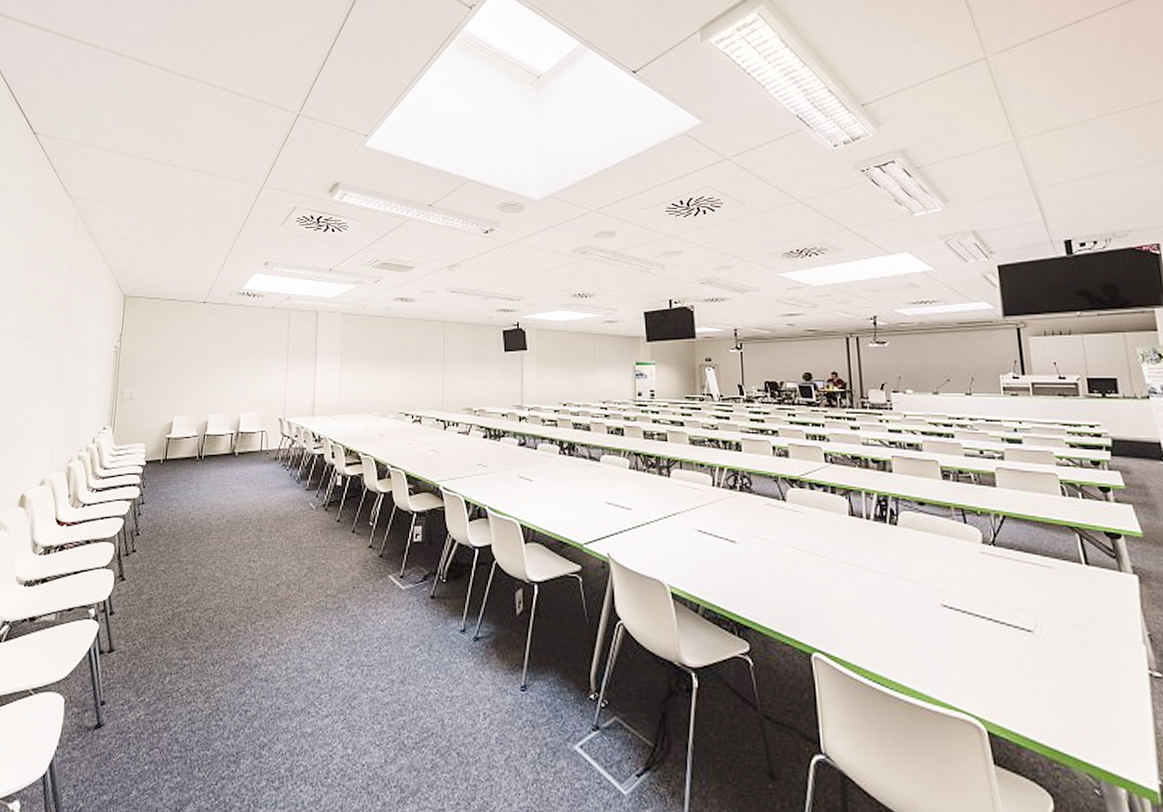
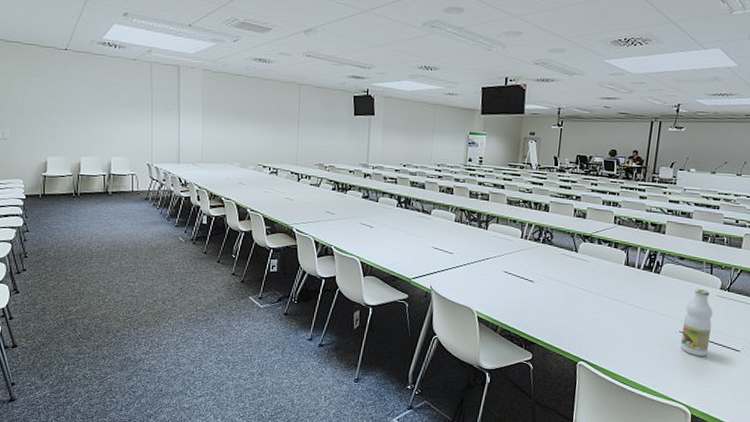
bottle: none [942,543,988,641] -> present [680,288,713,356]

